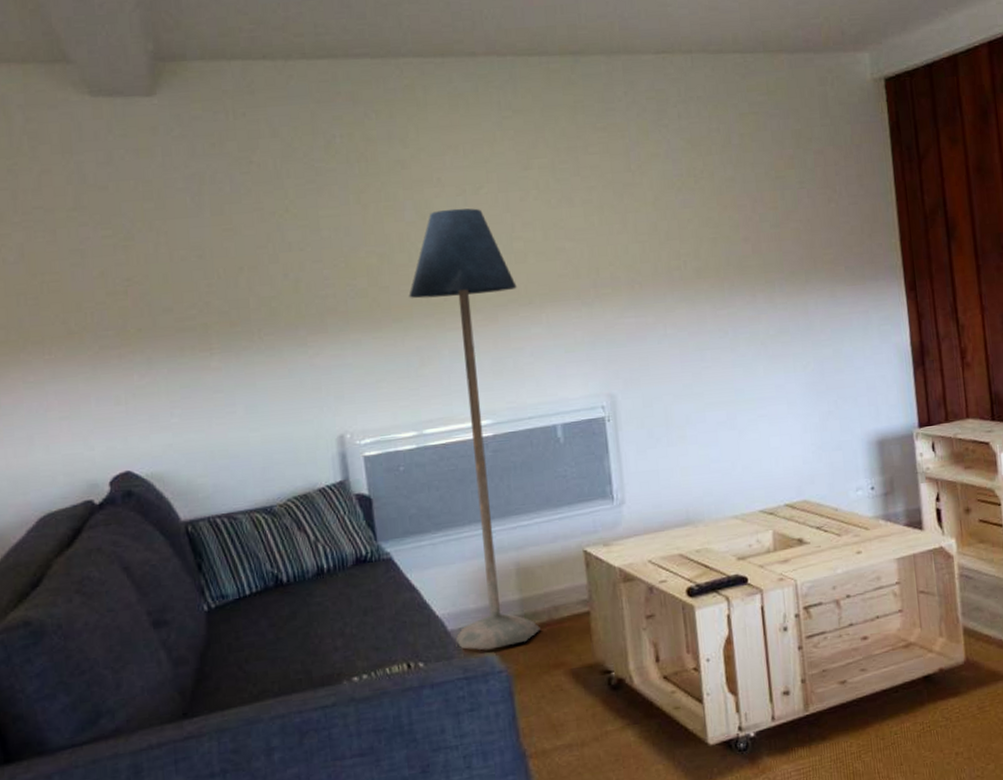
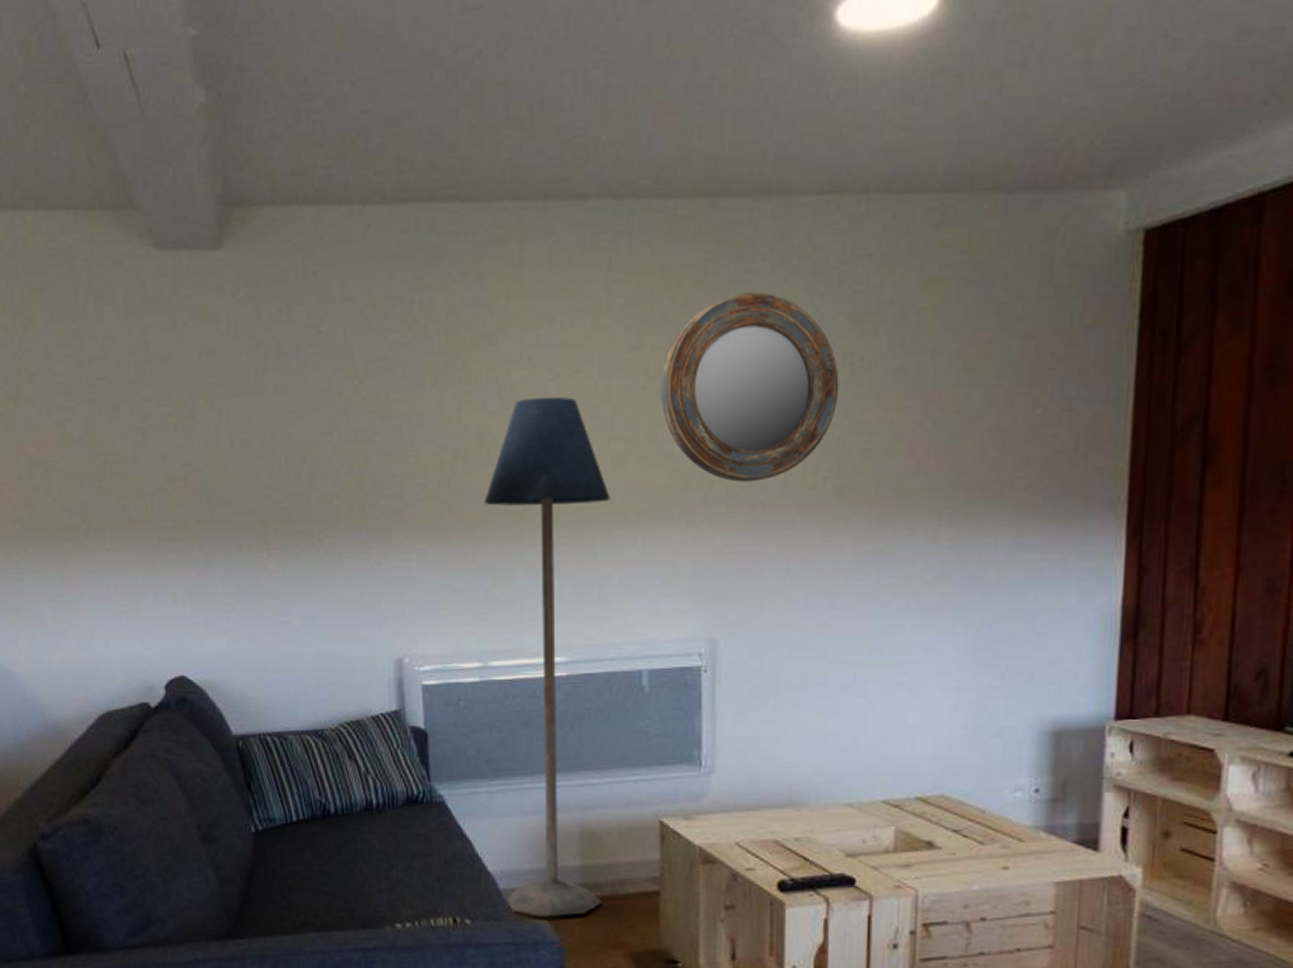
home mirror: none [549,125,688,269] -> present [661,292,839,482]

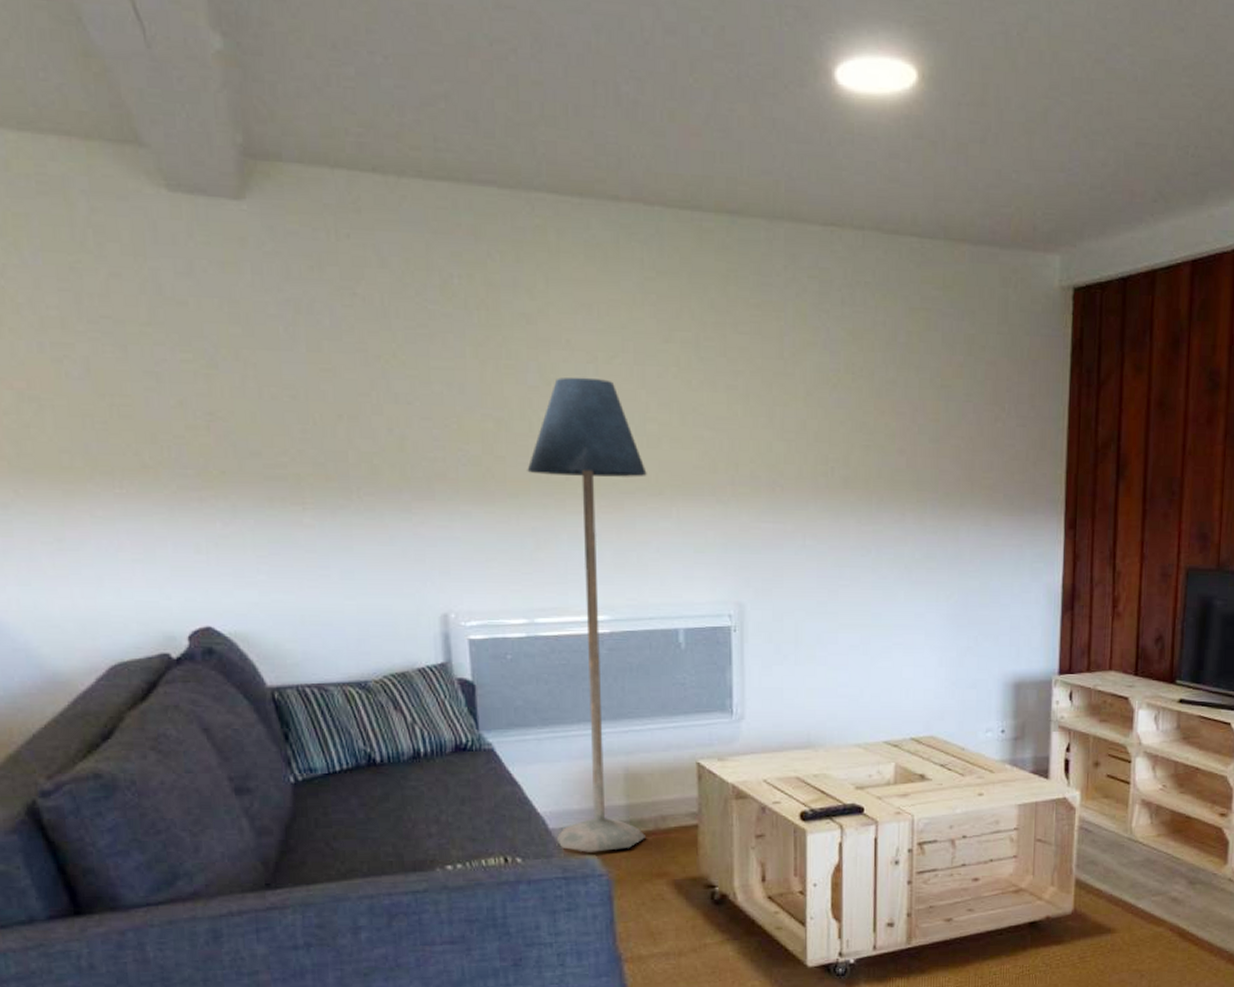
home mirror: present [661,292,839,482] -> none [690,302,843,467]

